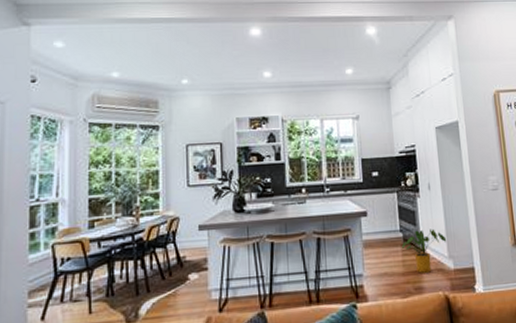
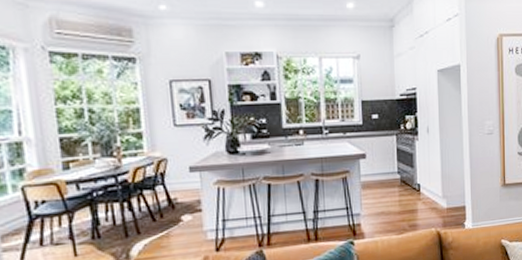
house plant: present [402,229,447,273] -> none [399,170,442,212]

